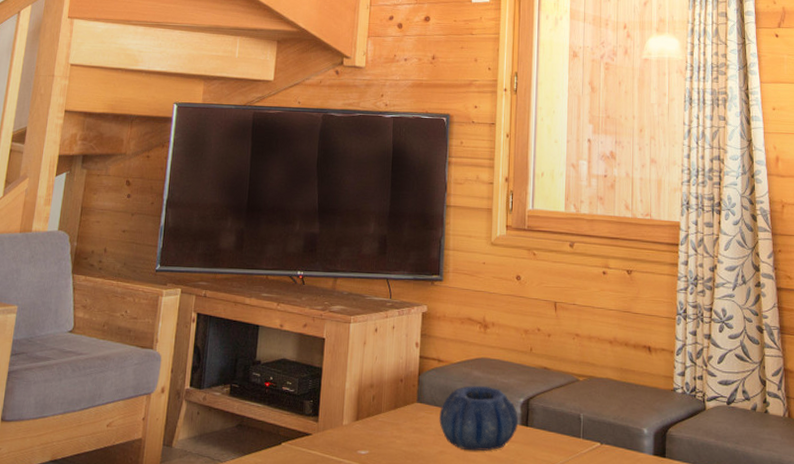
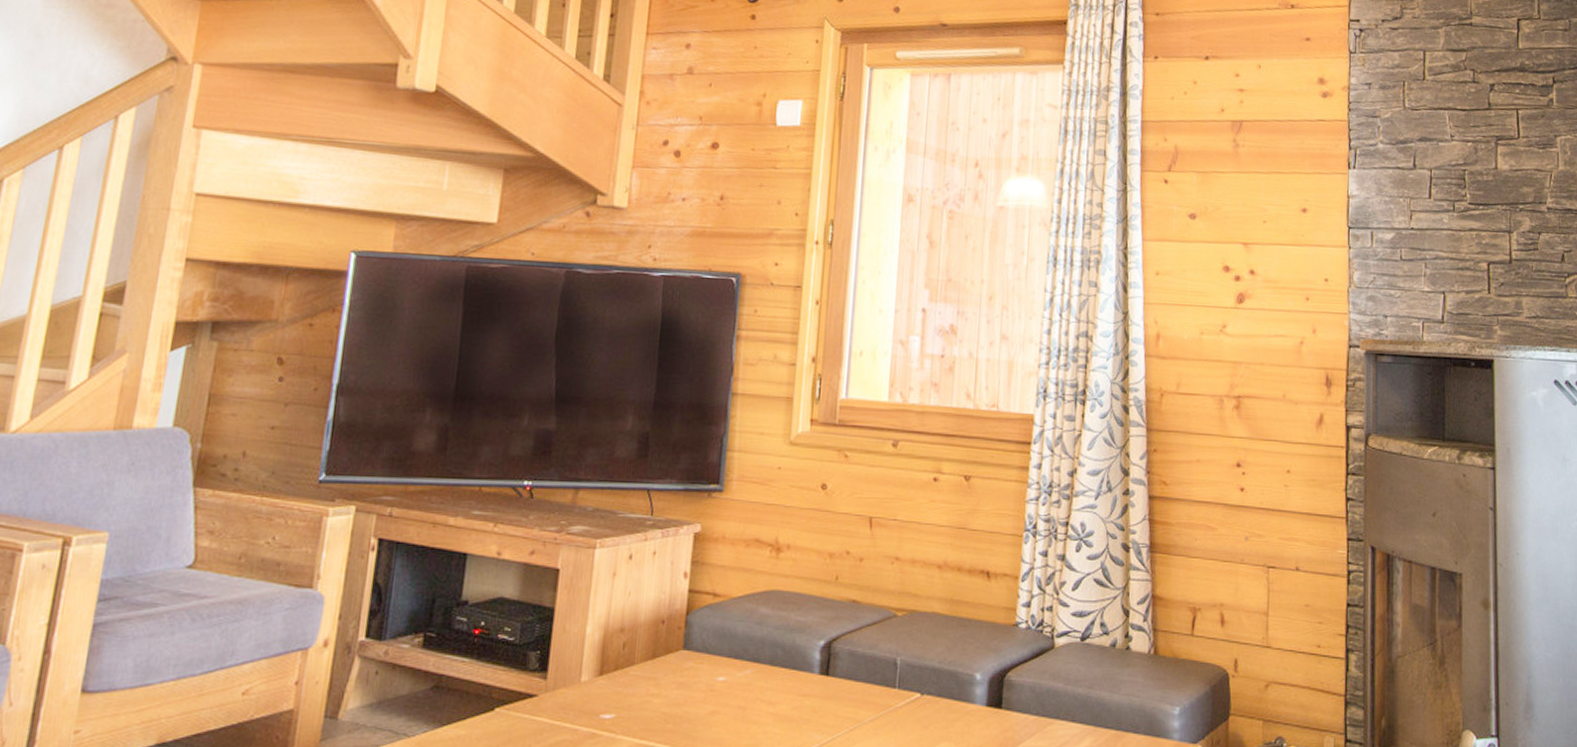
decorative bowl: present [439,386,519,451] -> none [711,626,817,710]

